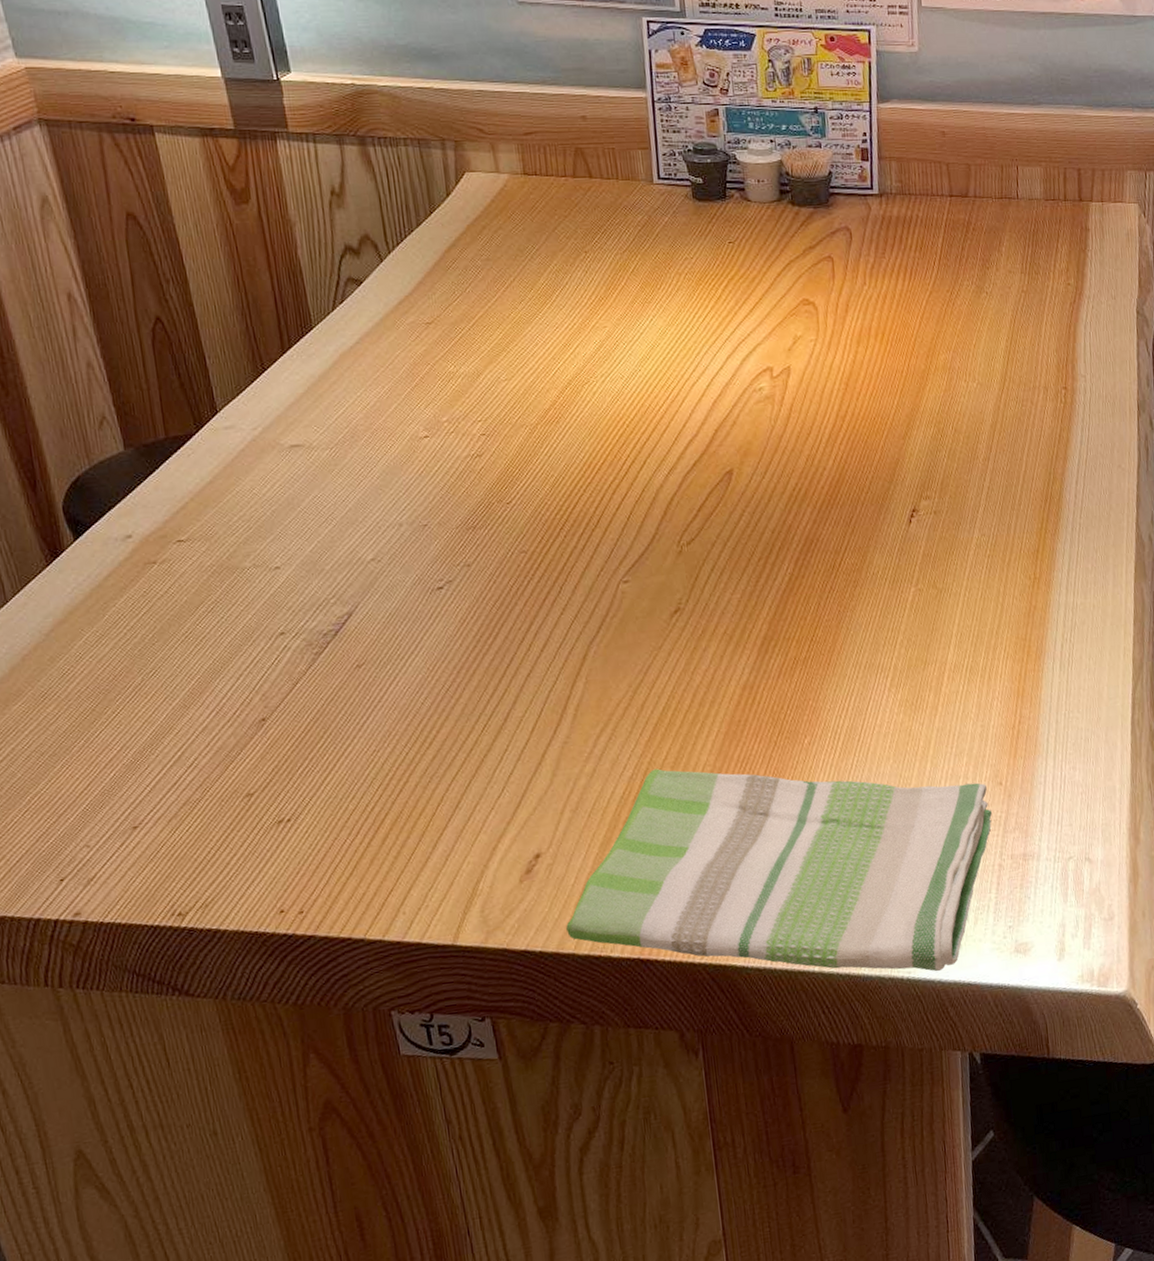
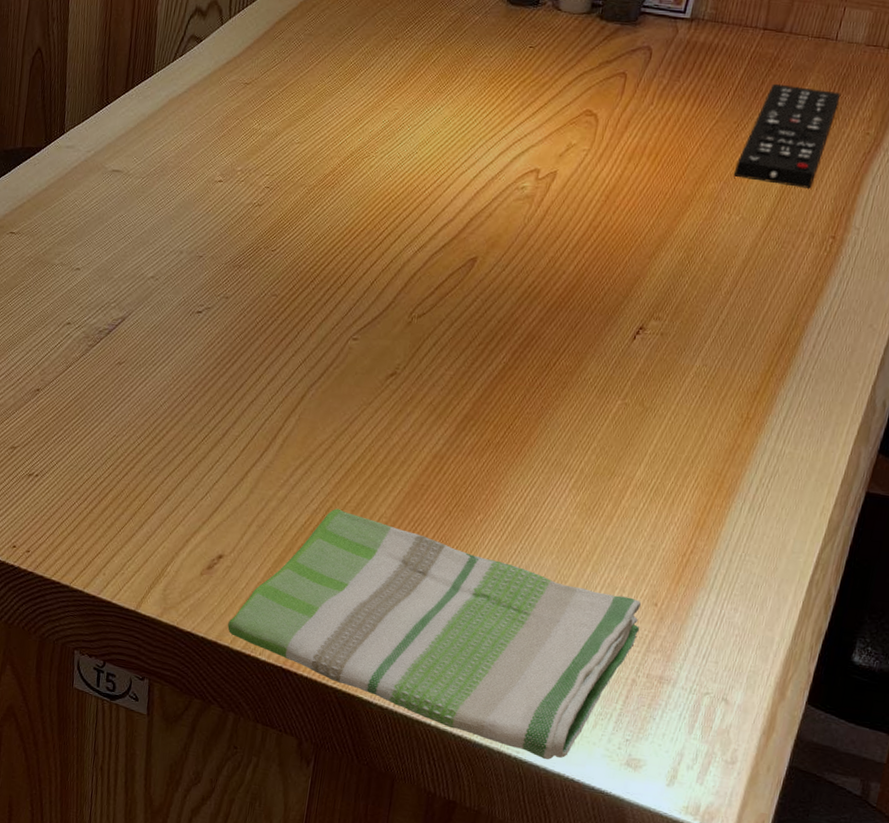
remote control: none [959,247,1036,345] -> present [733,83,841,189]

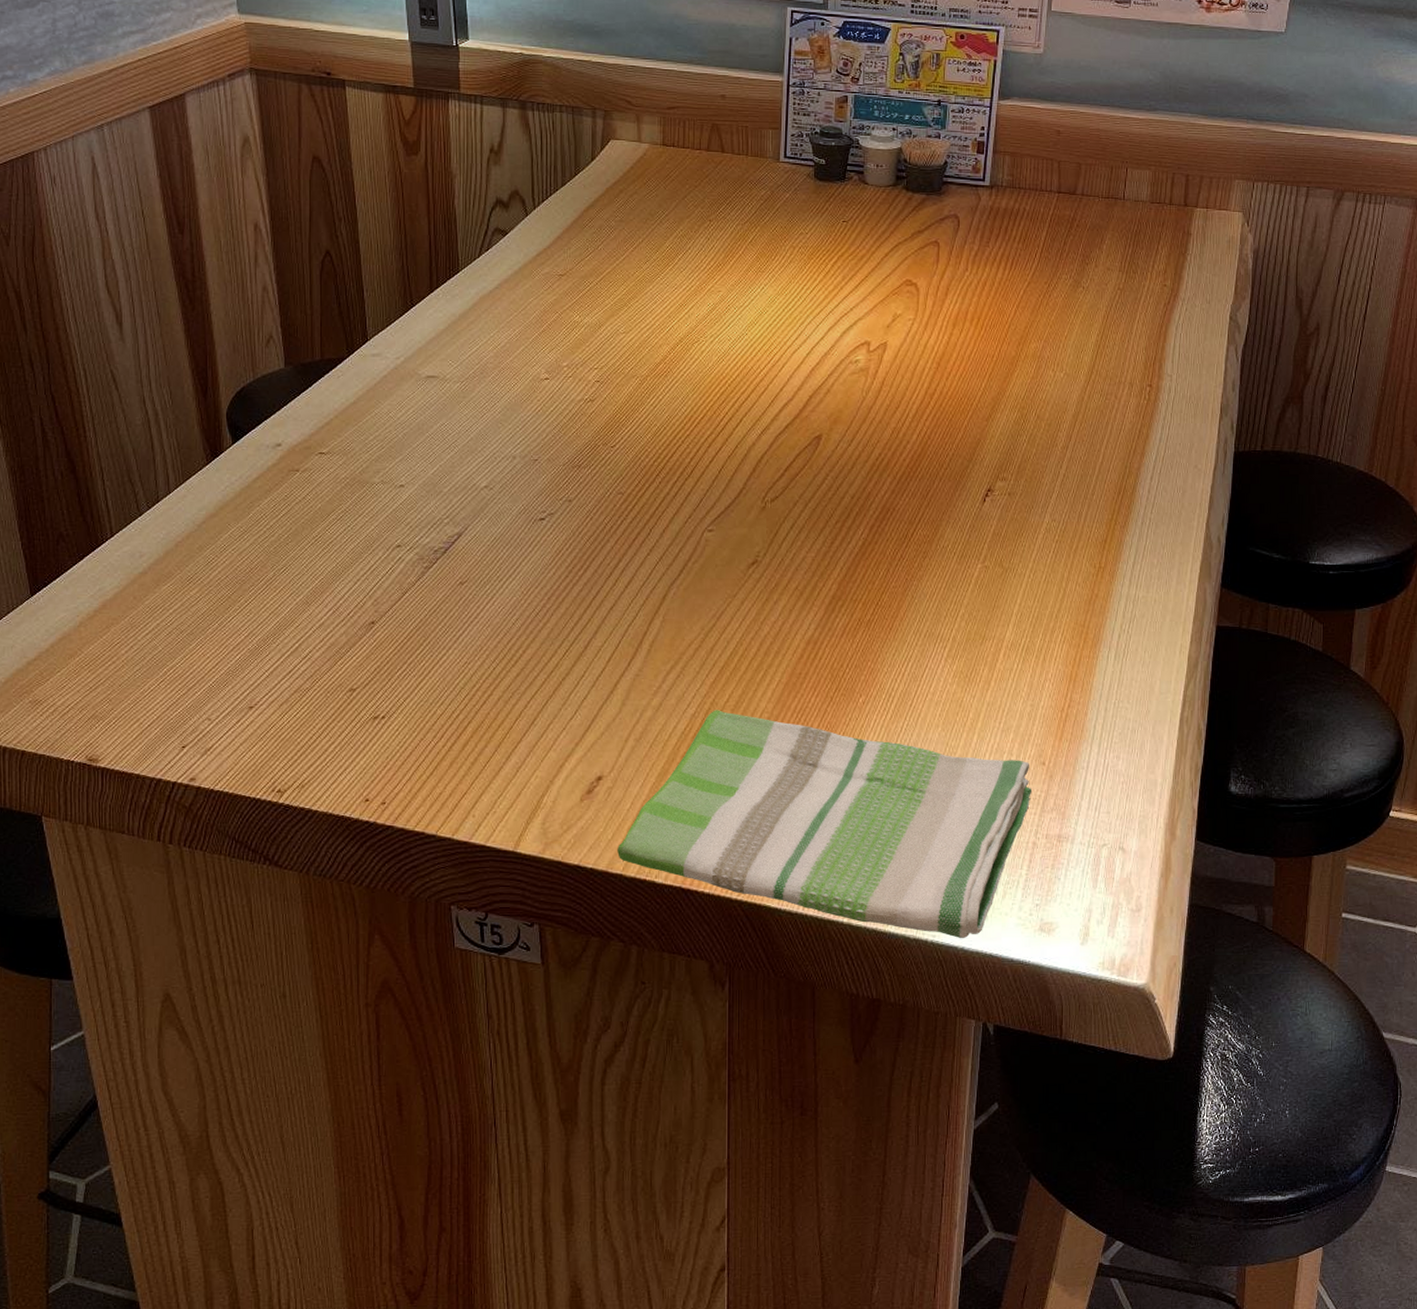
remote control: present [733,83,841,189] -> none [1051,243,1136,341]

